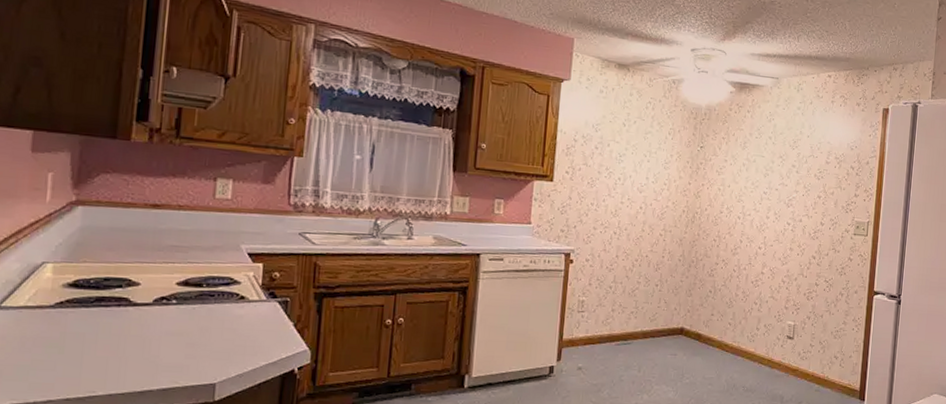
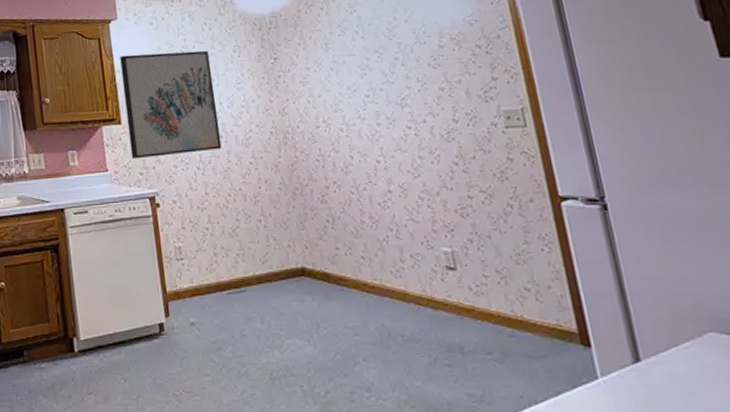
wall art: none [556,116,647,219] -> present [120,50,222,160]

